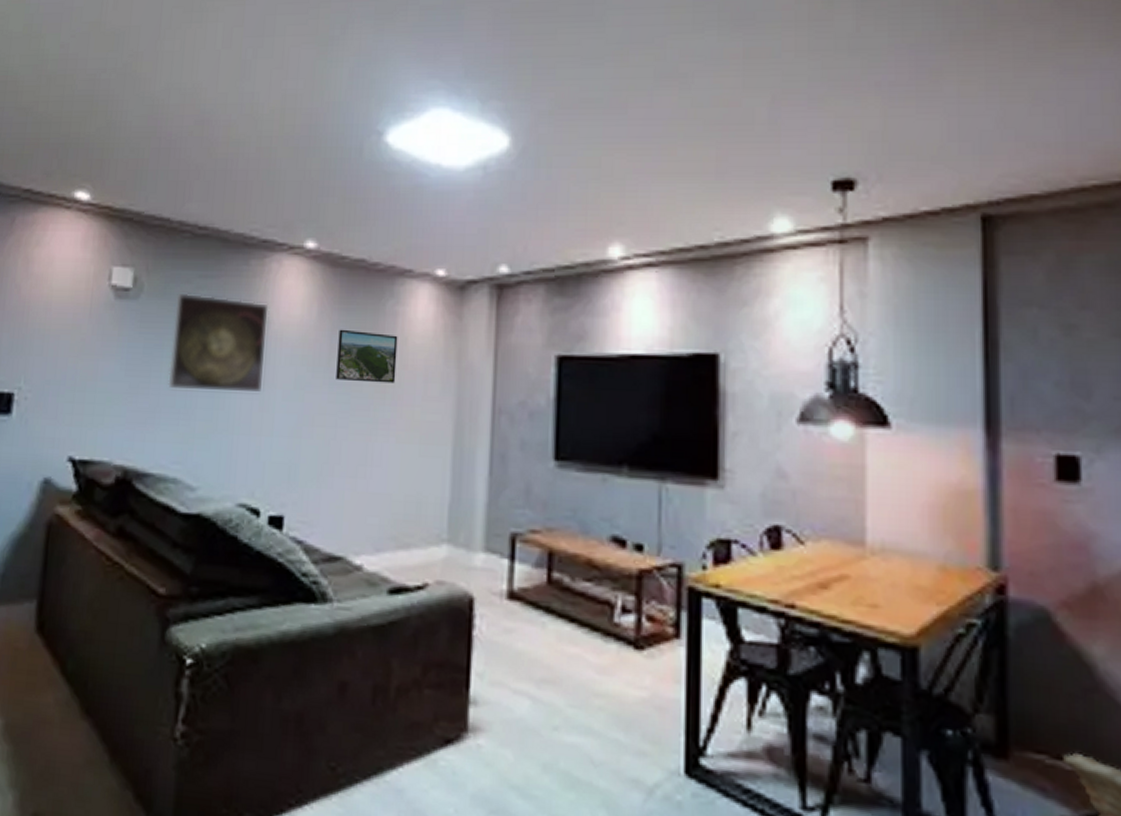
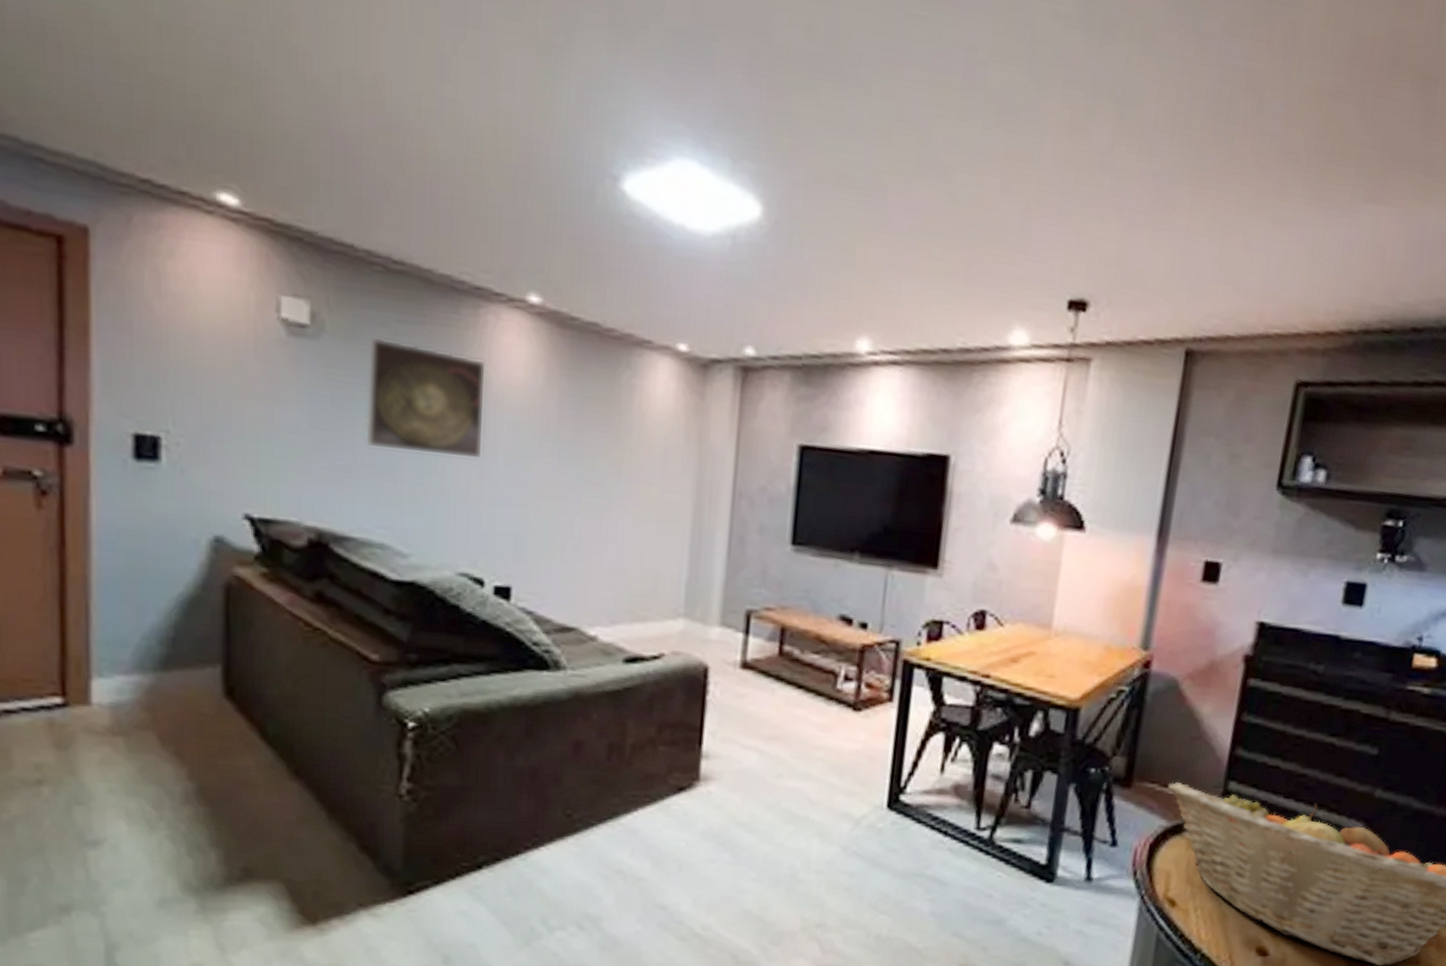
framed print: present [336,329,398,384] -> none [566,397,635,460]

